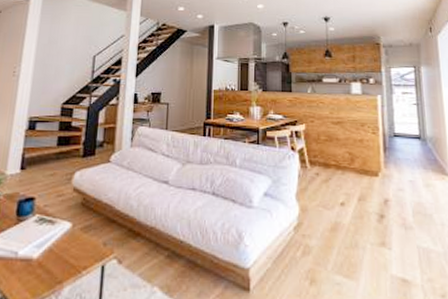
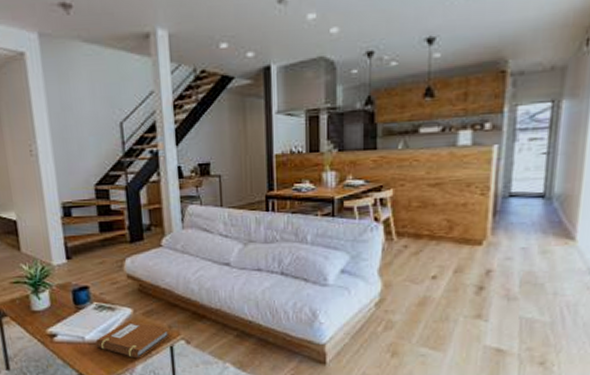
notebook: none [27,235,104,279] -> present [95,320,170,359]

